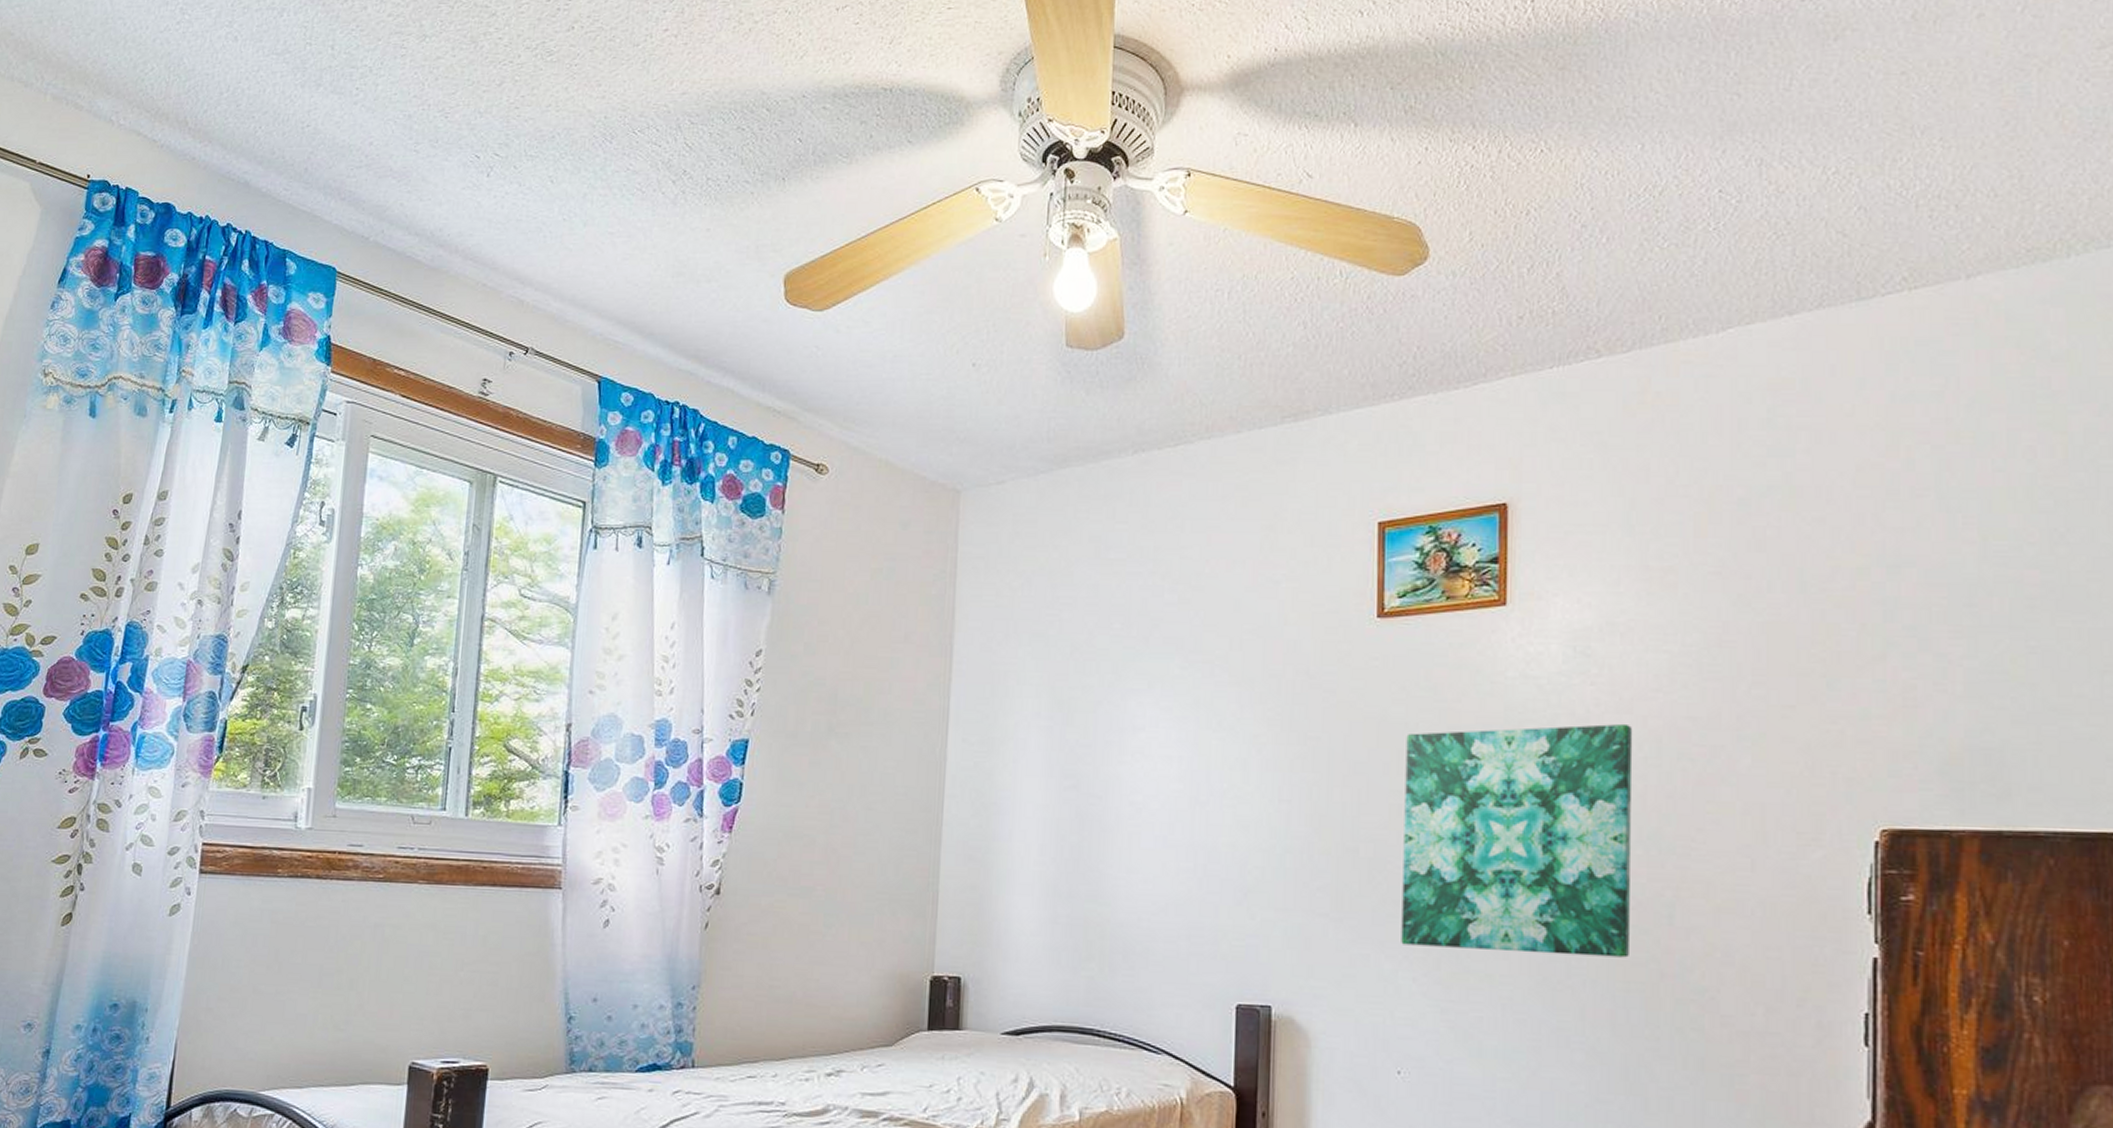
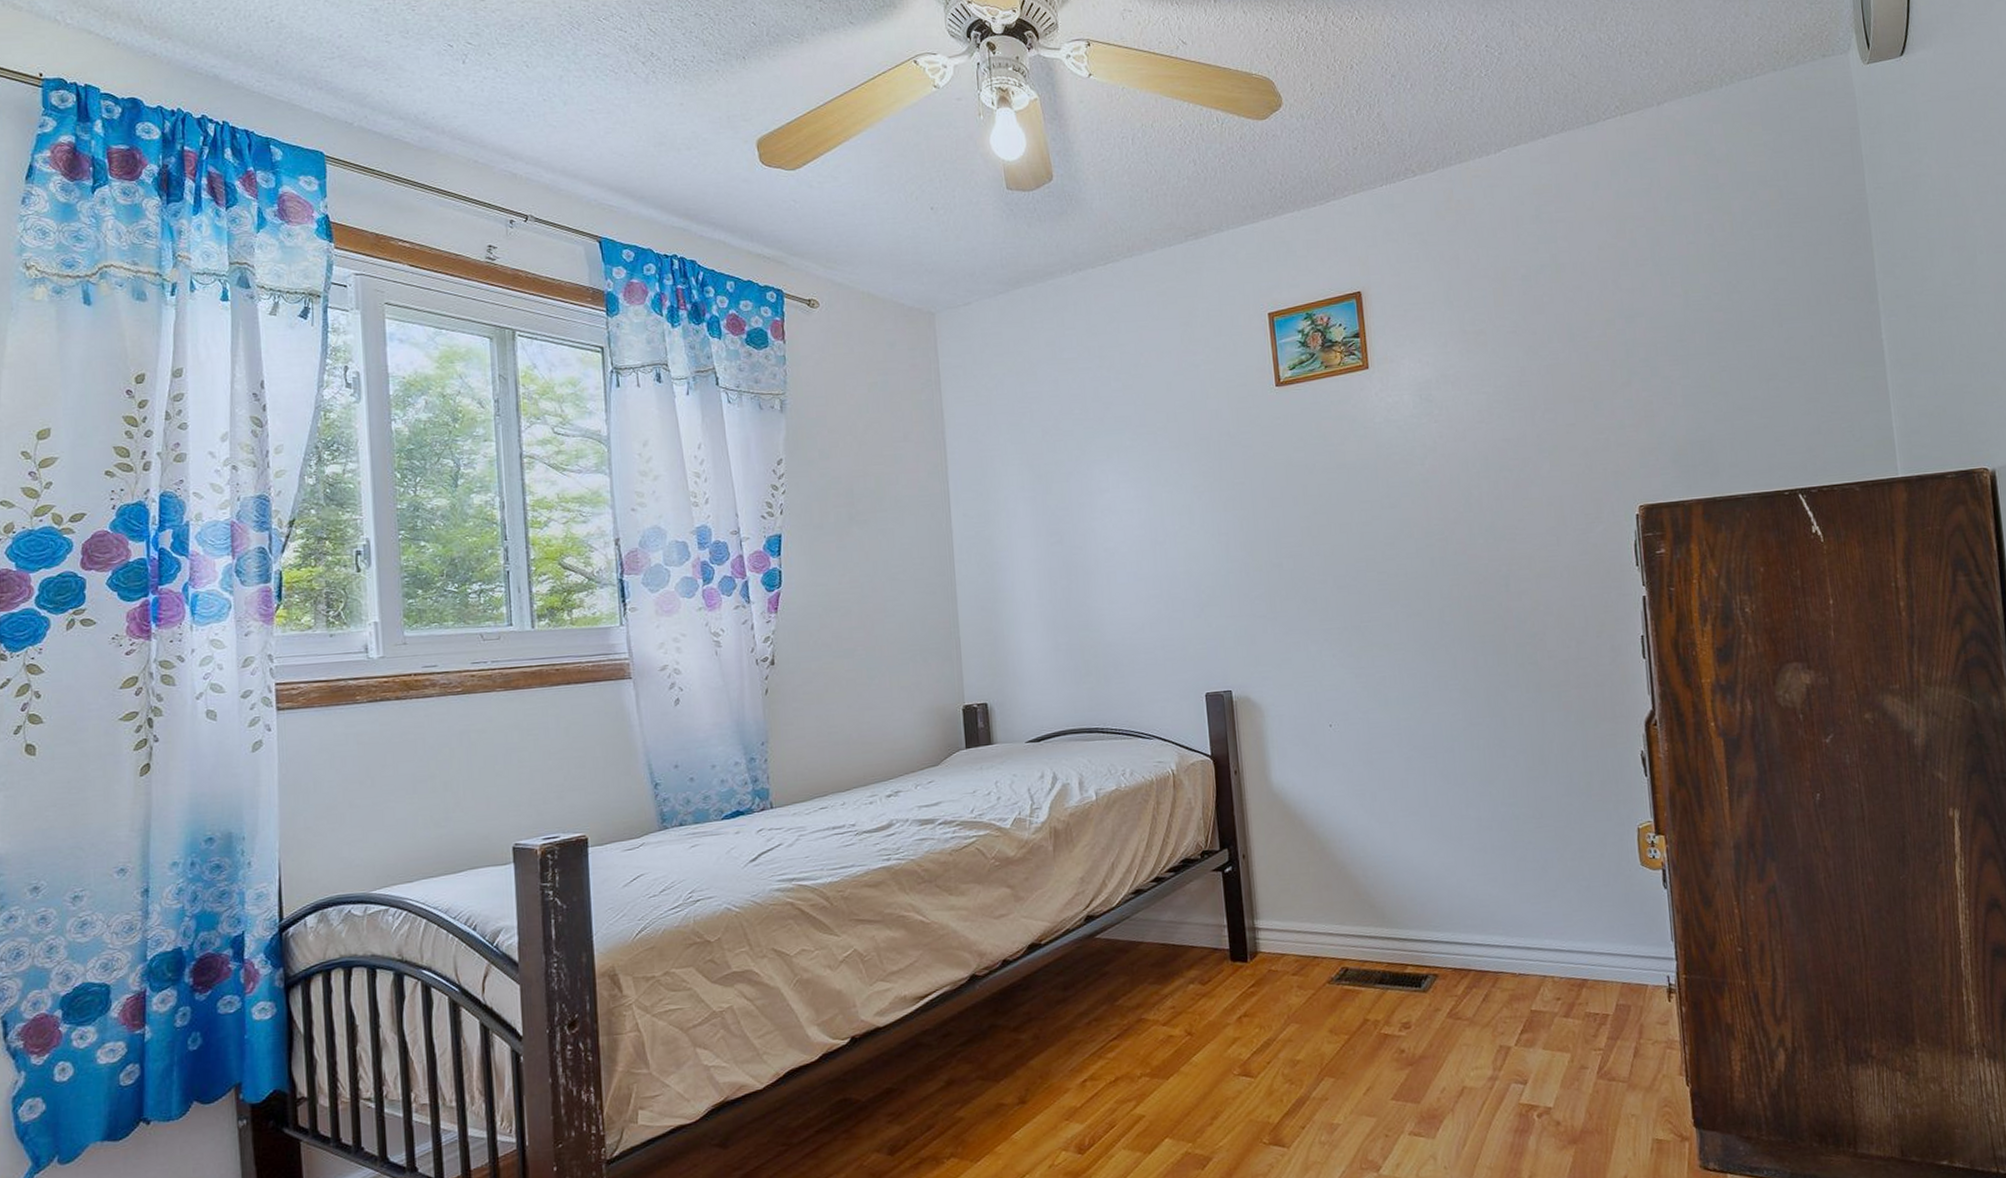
wall art: present [1401,723,1633,958] -> none [1307,448,1482,631]

